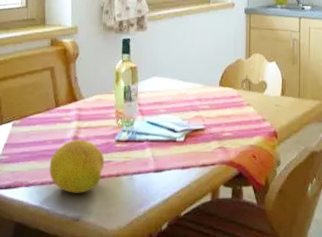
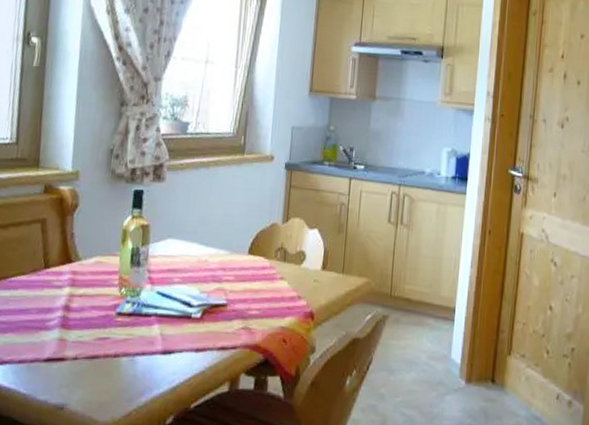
fruit: present [49,139,105,193] -> none [30,309,101,376]

